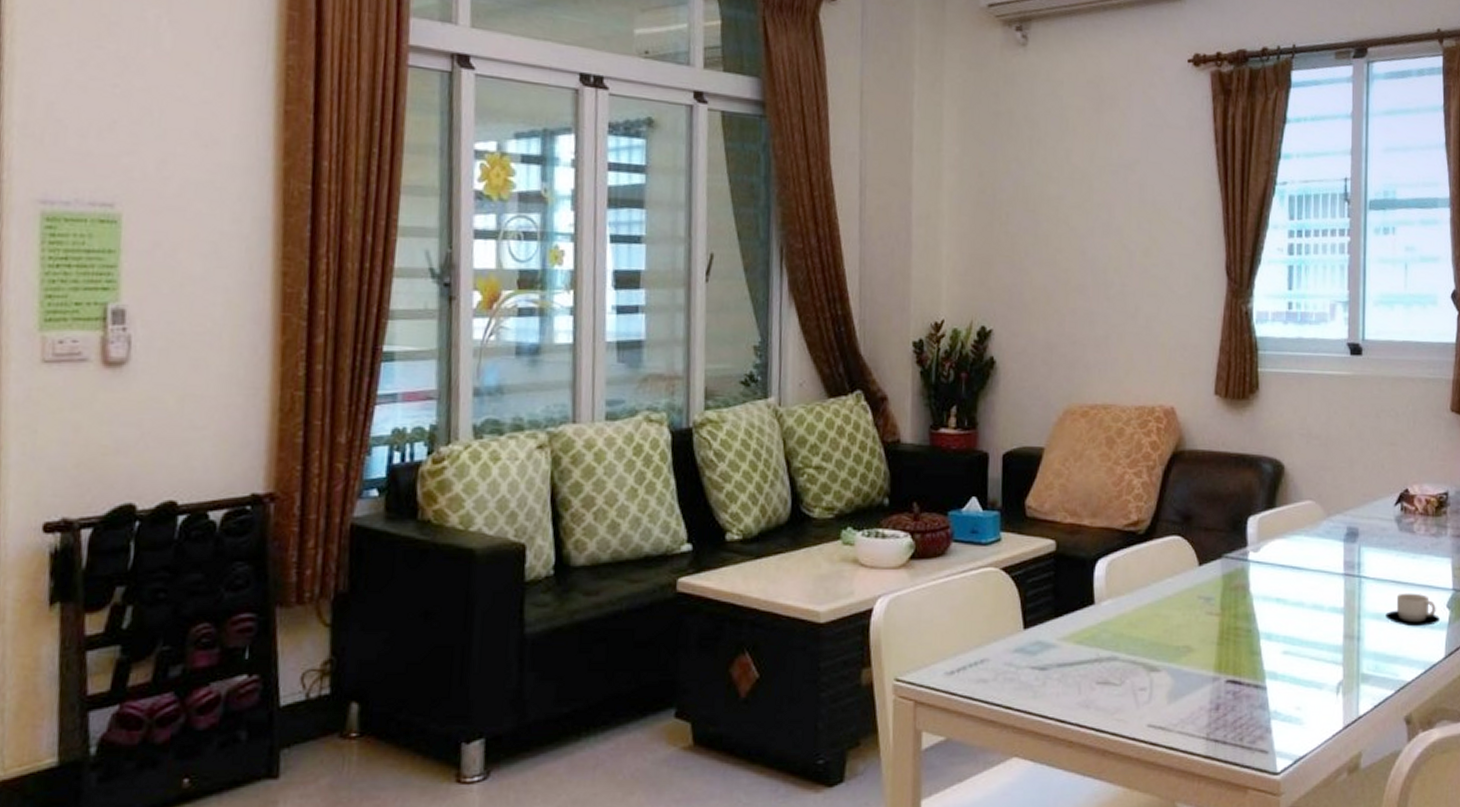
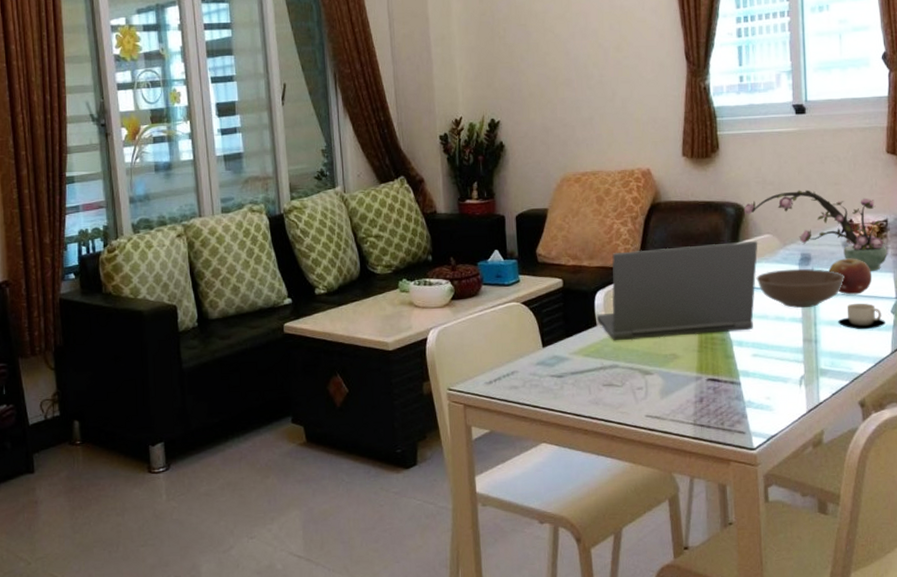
laptop computer: none [1094,507,1298,626] -> present [596,240,758,341]
flower arrangement: none [1283,448,1446,554] -> present [743,189,888,271]
bowl: none [1293,545,1396,595] -> present [756,268,844,308]
fruit: none [1378,536,1428,583] -> present [828,258,873,295]

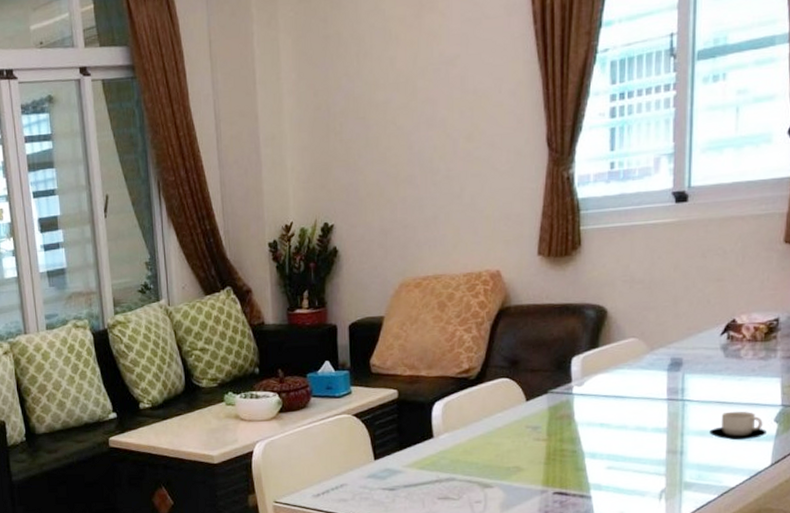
laptop computer: present [596,240,758,341] -> none [433,345,621,454]
flower arrangement: present [743,189,888,271] -> none [606,287,776,376]
bowl: present [756,268,844,308] -> none [616,374,721,417]
fruit: present [828,258,873,295] -> none [702,362,755,403]

